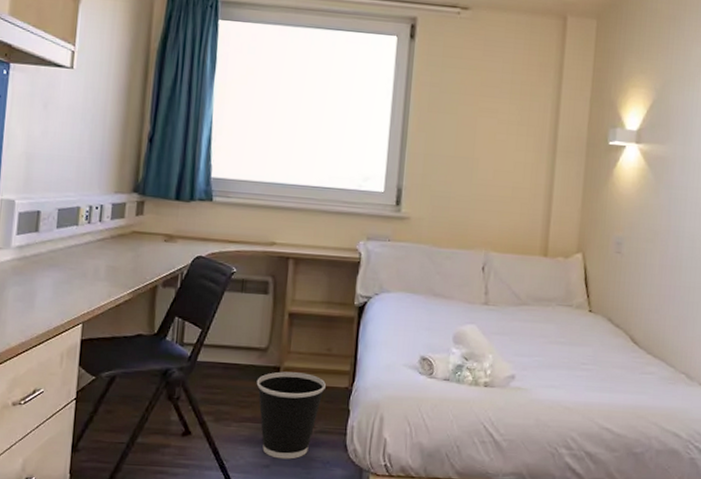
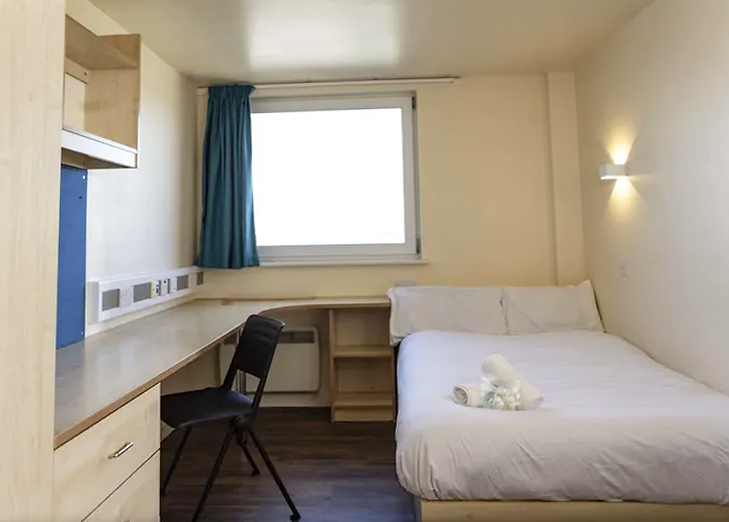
wastebasket: present [256,371,326,459] -> none [312,410,373,491]

